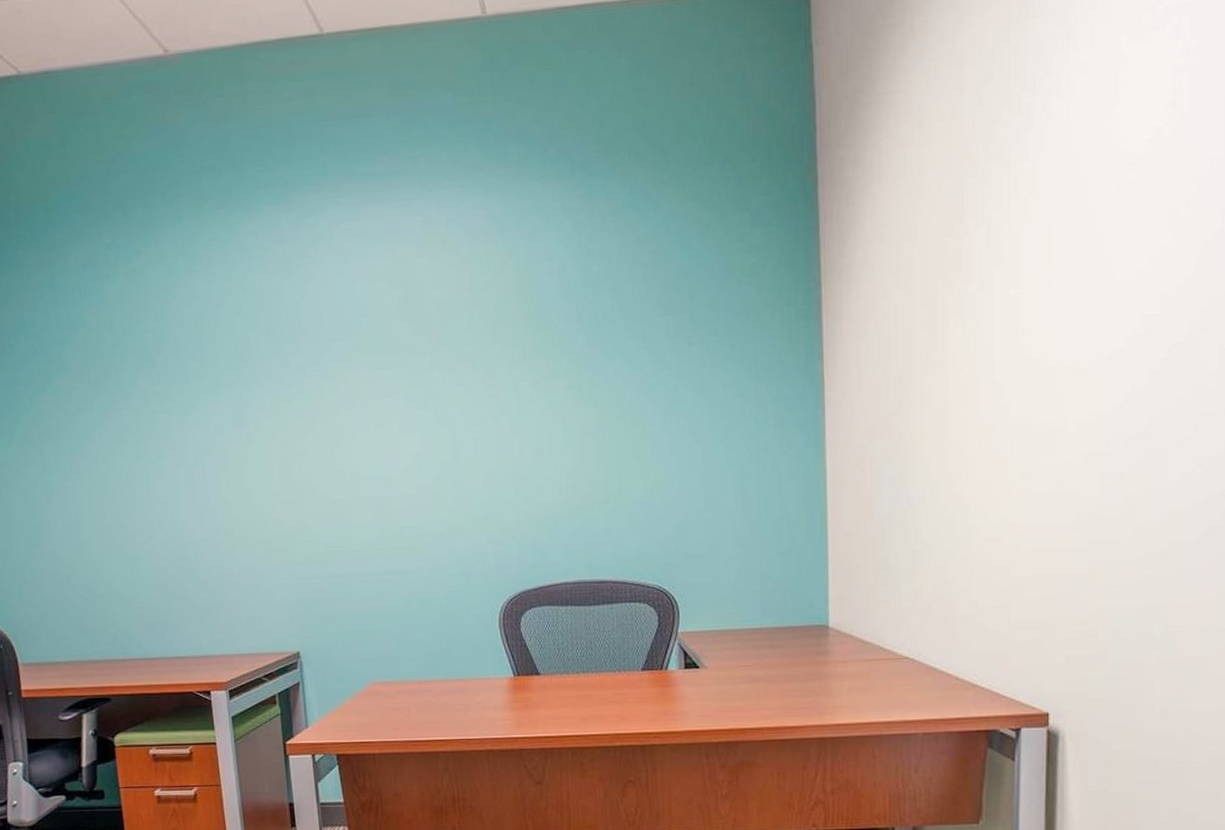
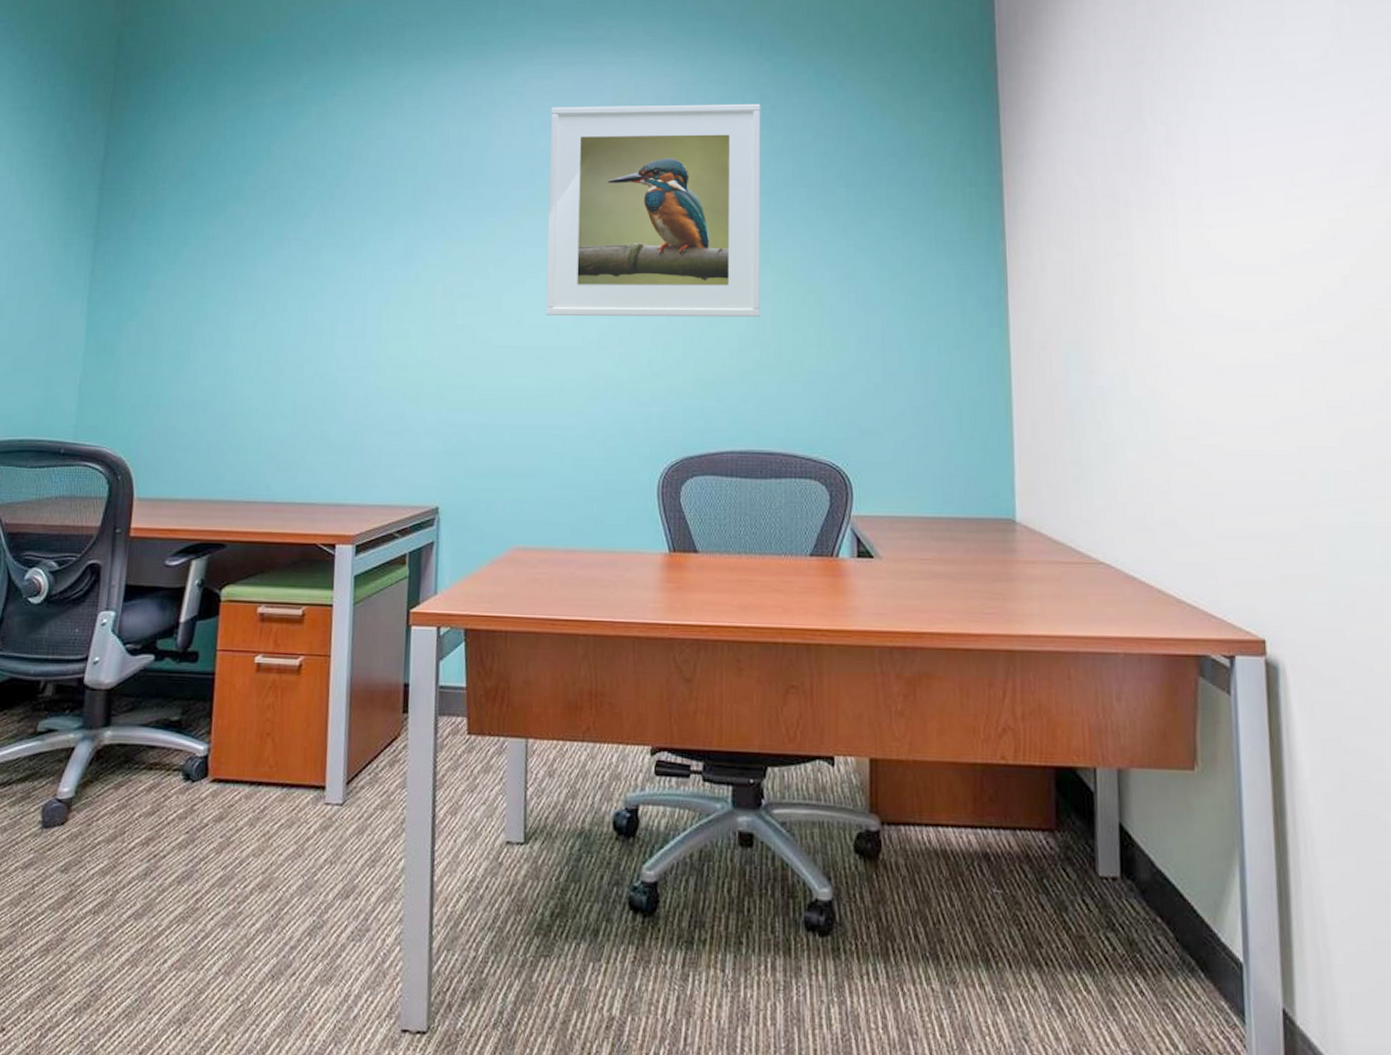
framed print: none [362,232,587,467] -> present [545,103,761,317]

